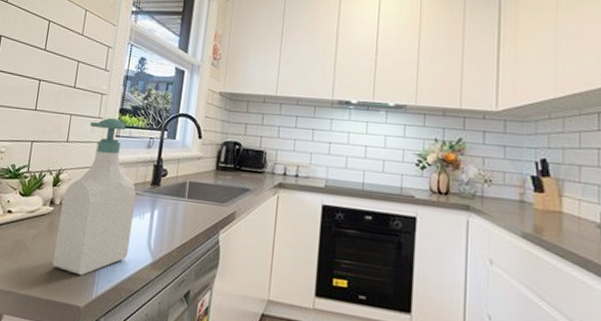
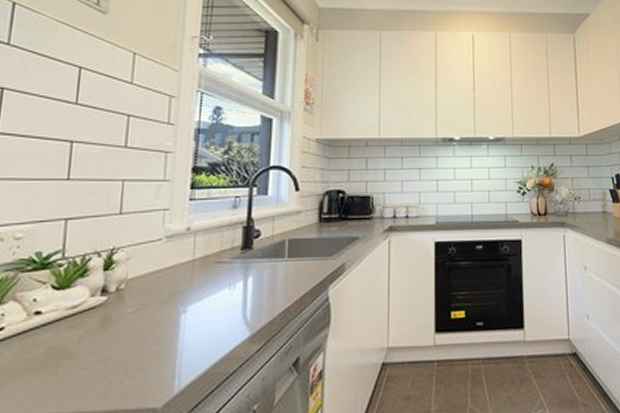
soap bottle: present [52,117,137,276] -> none [111,178,224,371]

